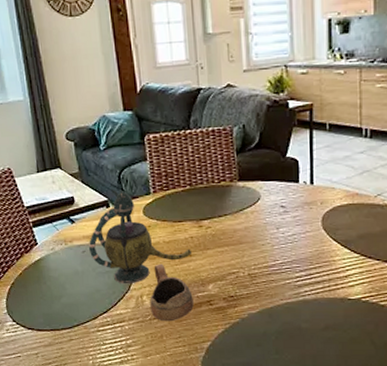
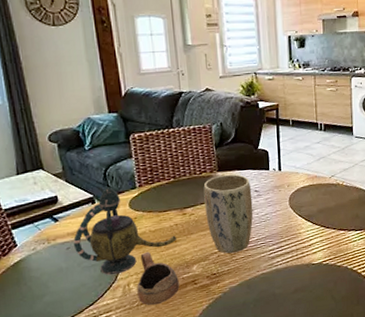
plant pot: none [222,185,278,276] -> present [203,174,253,254]

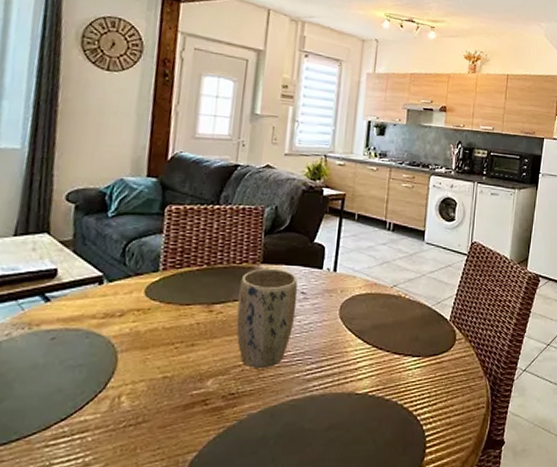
teapot: present [73,187,177,276] -> none [61,264,196,381]
cup: present [137,251,179,306] -> none [127,354,186,429]

